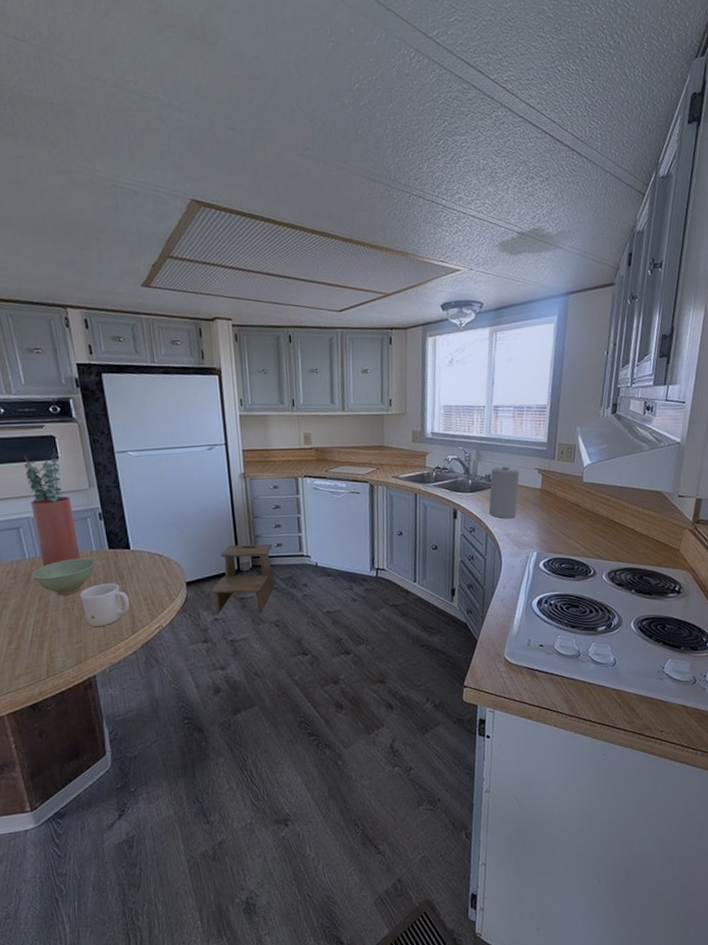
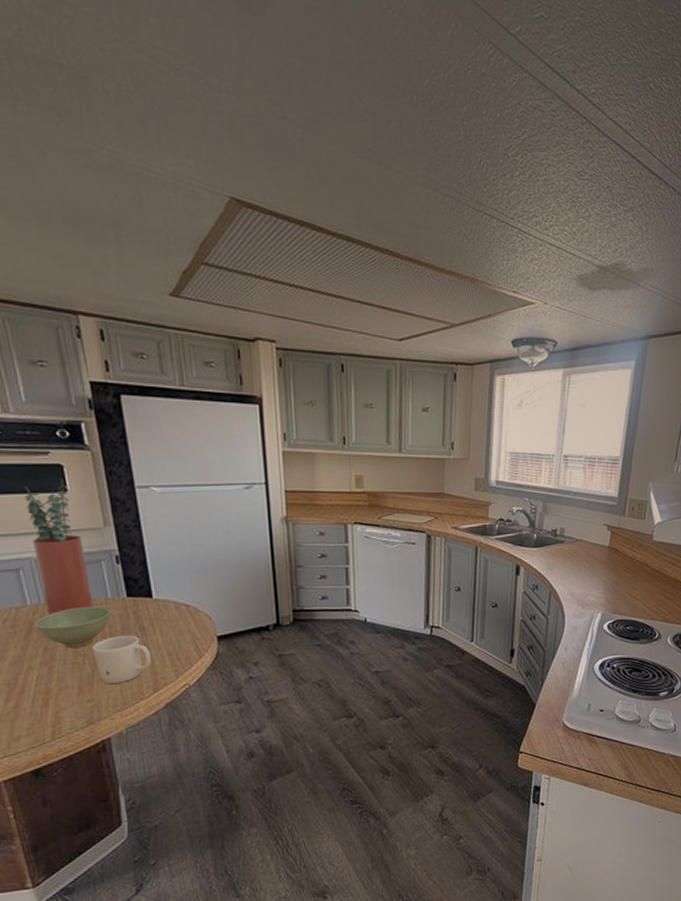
step stool: present [210,544,275,614] -> none [245,596,318,672]
paper towel holder: present [488,466,520,519] -> none [553,520,588,577]

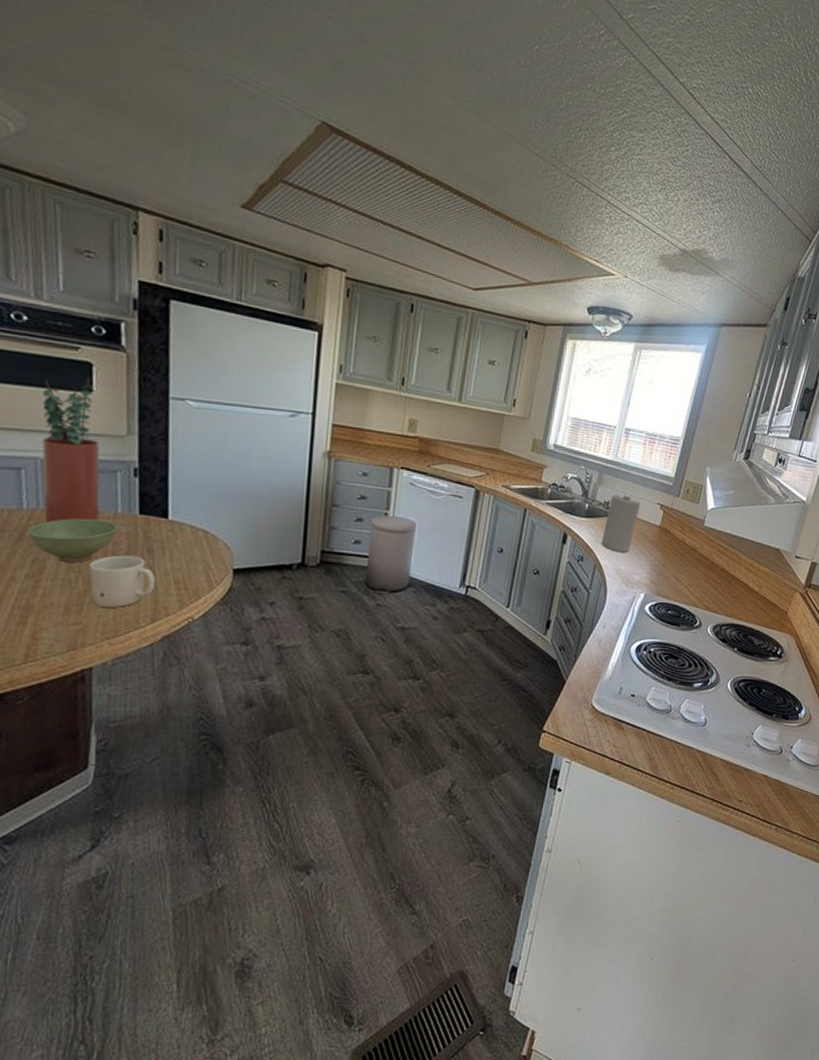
pedal bin: none [334,568,378,644] -> present [364,515,418,595]
paper towel holder: none [553,520,588,577] -> present [601,494,641,553]

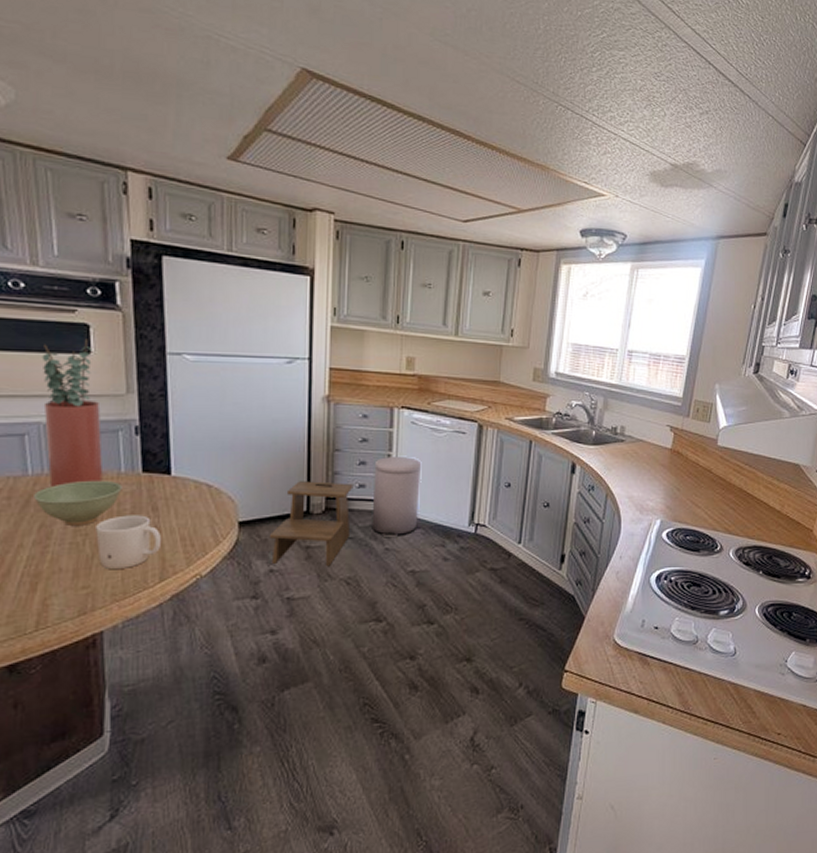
step stool: none [262,533,349,618] -> present [269,481,354,567]
paper towel holder: present [601,494,641,553] -> none [611,419,649,479]

